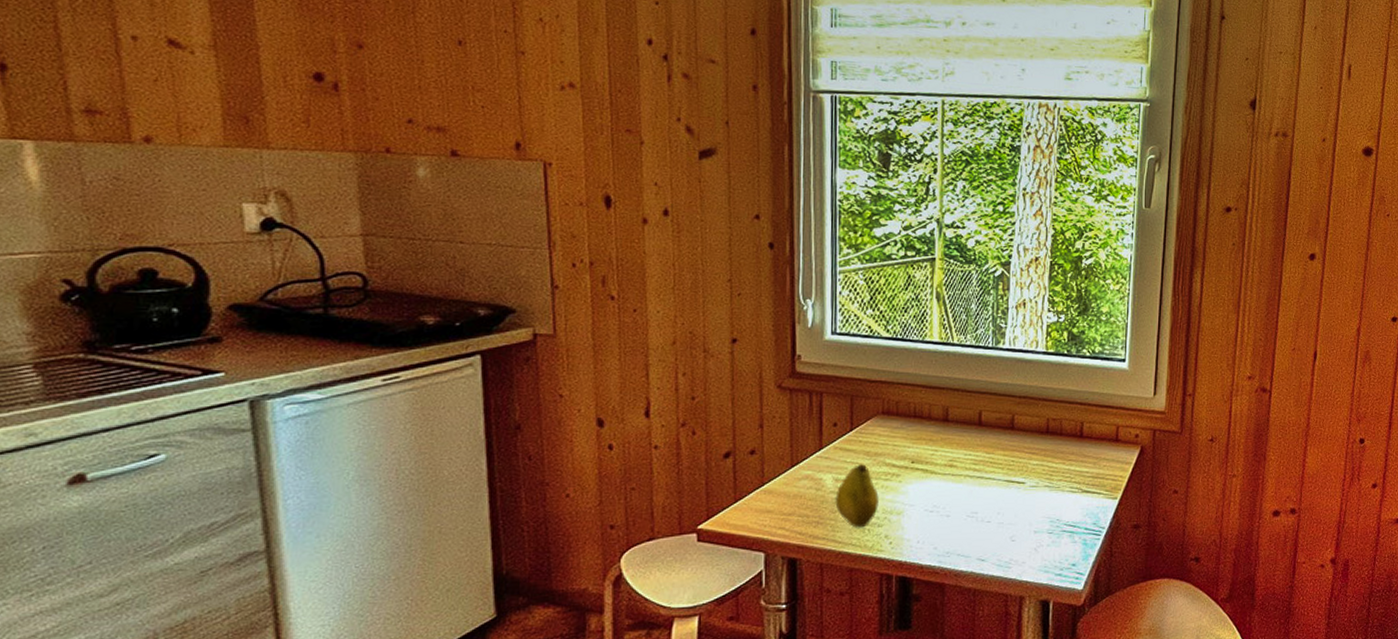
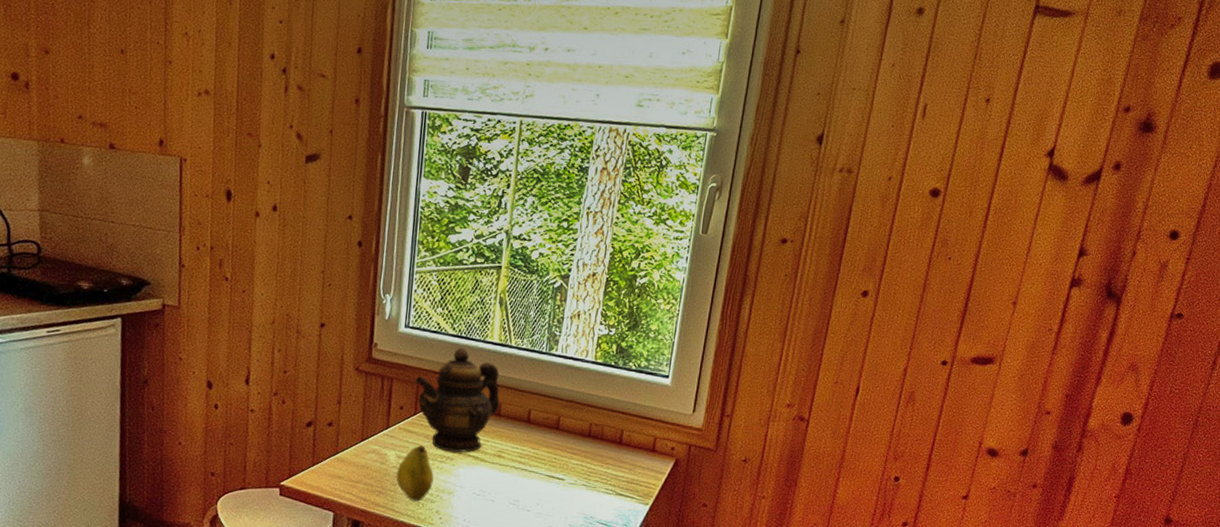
teapot: none [848,351,947,468] -> present [415,348,500,453]

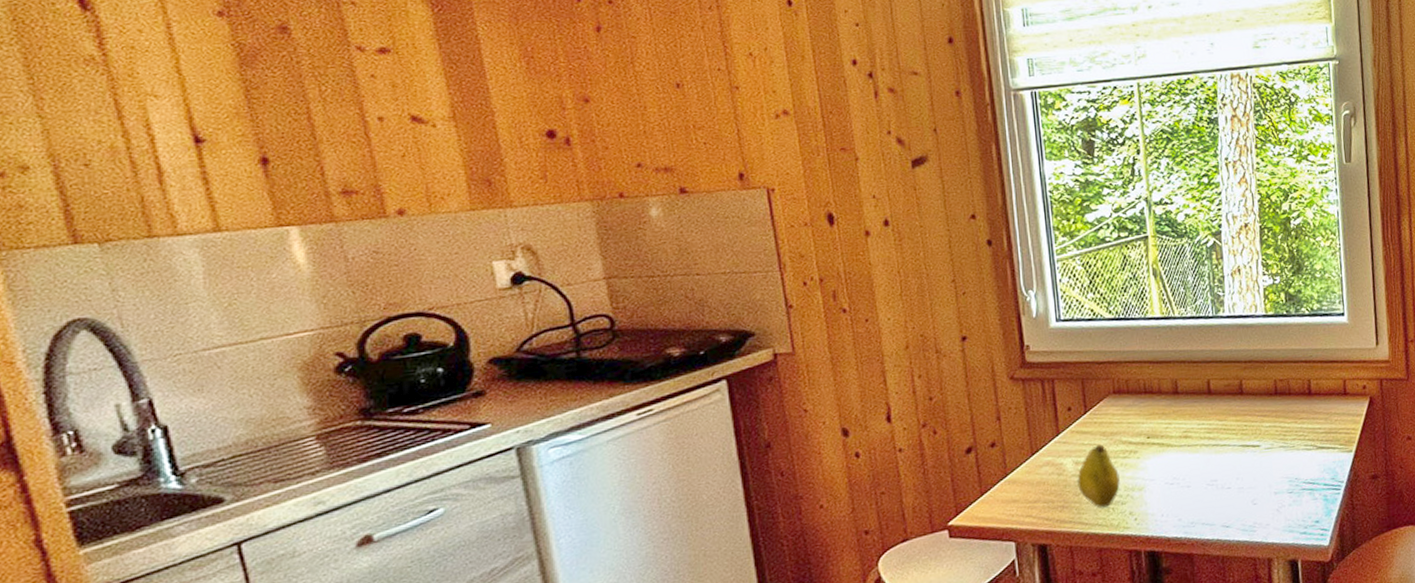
teapot: present [415,348,500,453] -> none [1078,330,1176,445]

